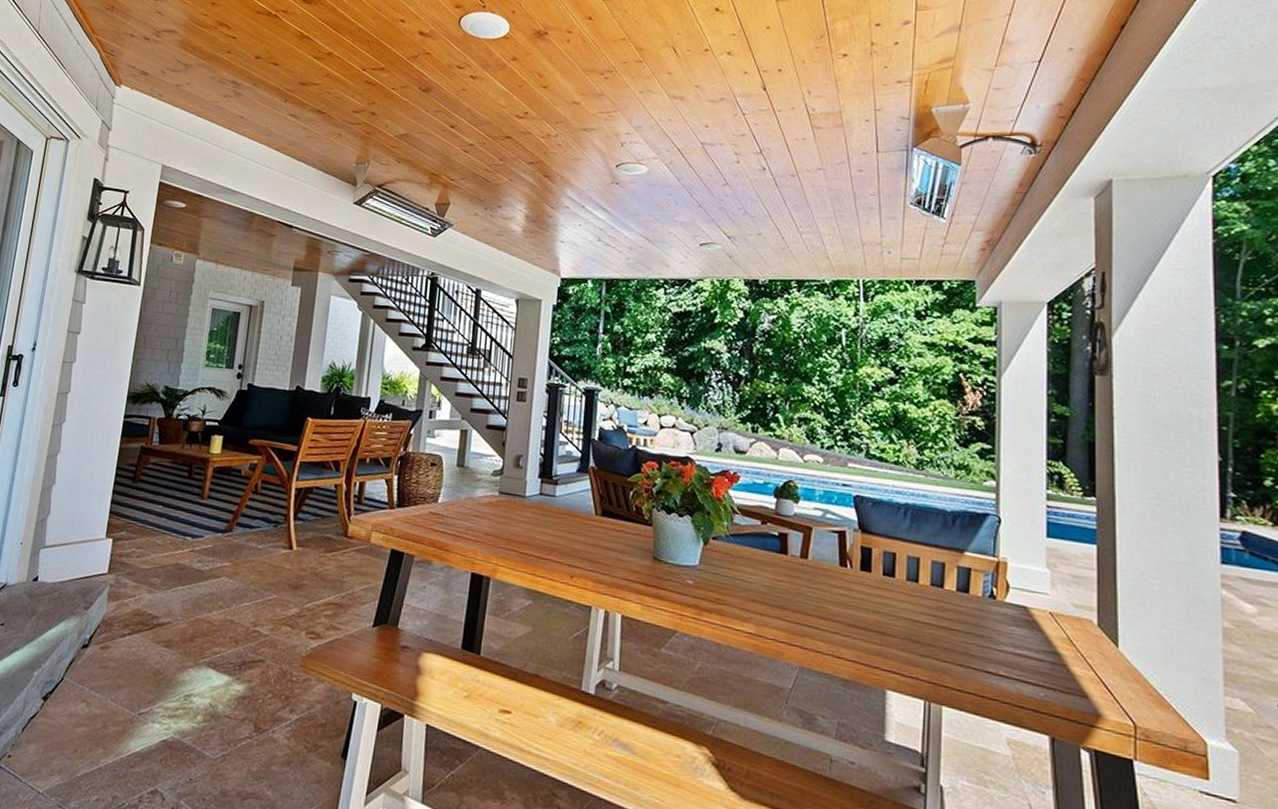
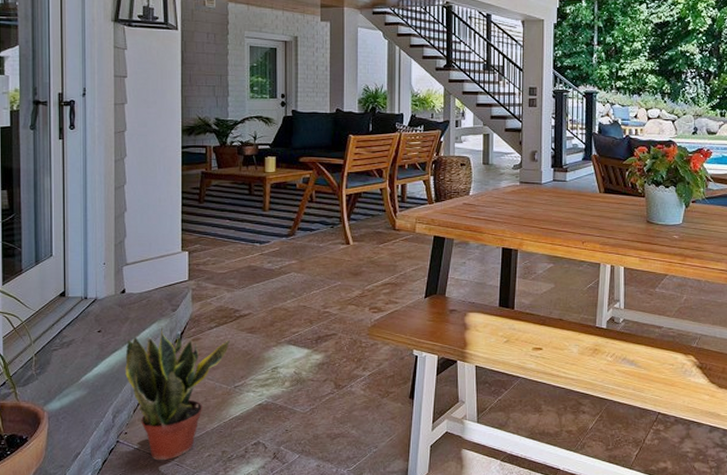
potted plant: none [21,627,142,799] -> present [125,327,230,461]

